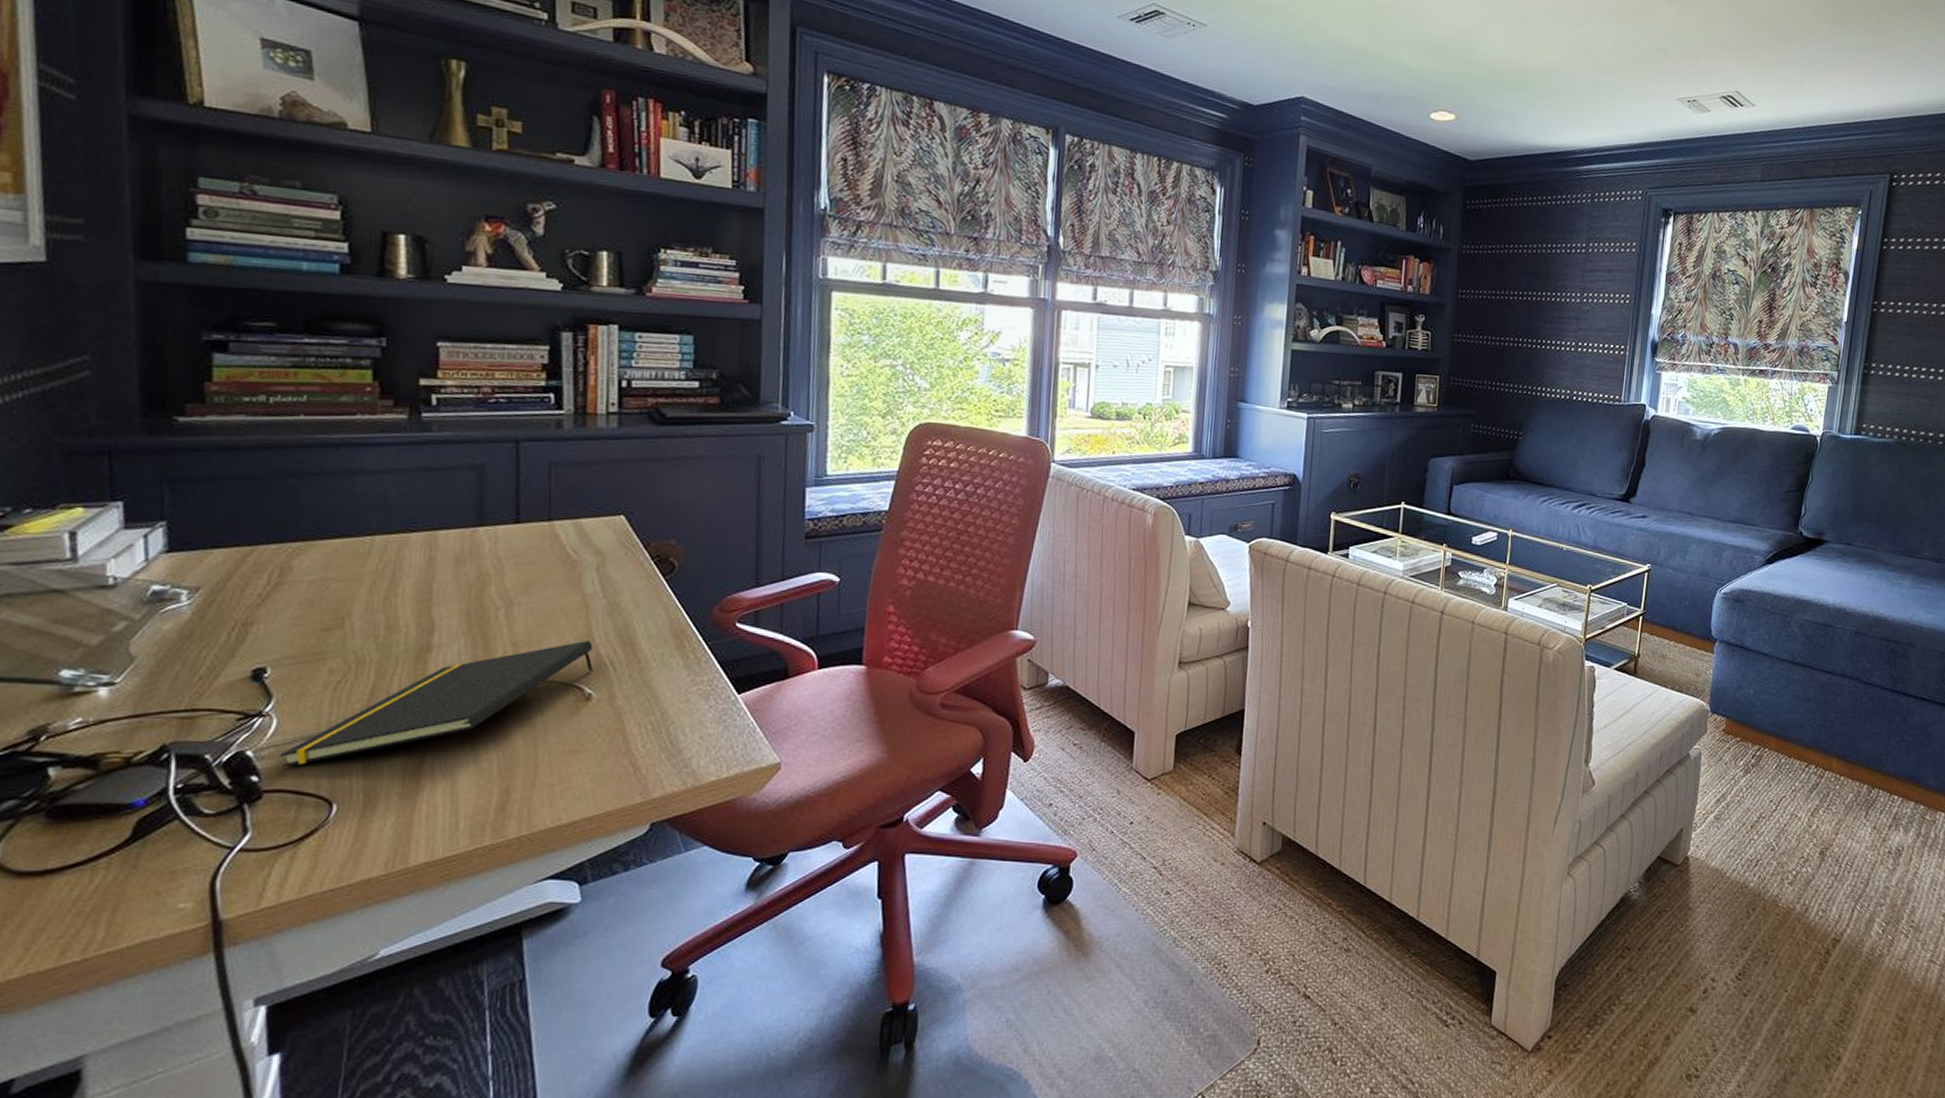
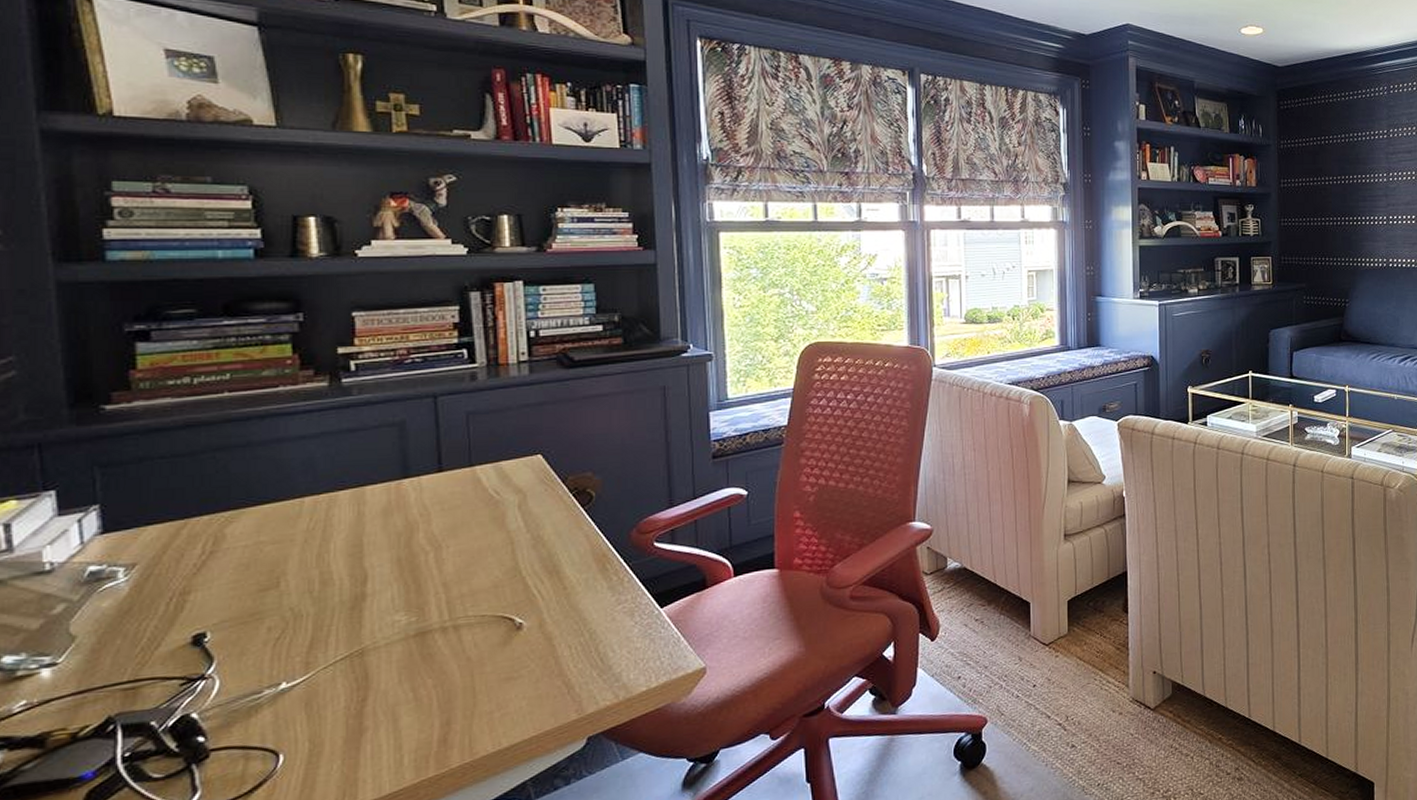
notepad: present [279,640,594,768] -> none [224,573,523,725]

